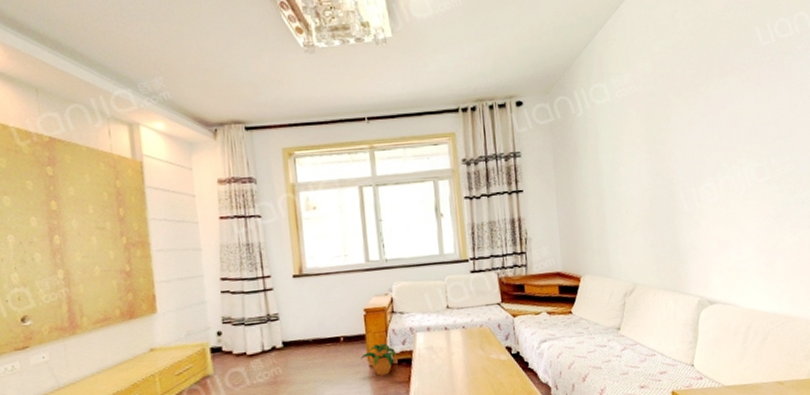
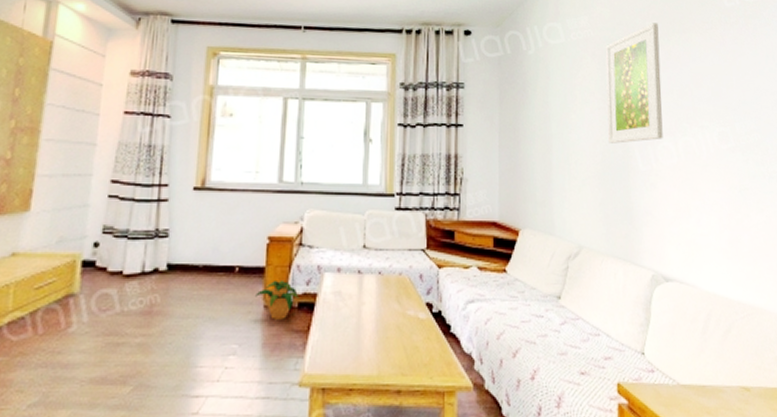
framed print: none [648,71,705,190] -> present [605,22,663,144]

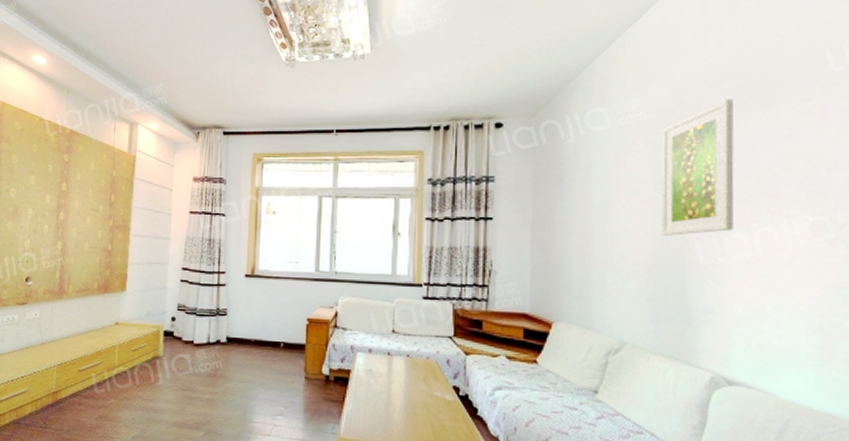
potted plant: present [255,279,300,320] -> none [298,356,335,390]

